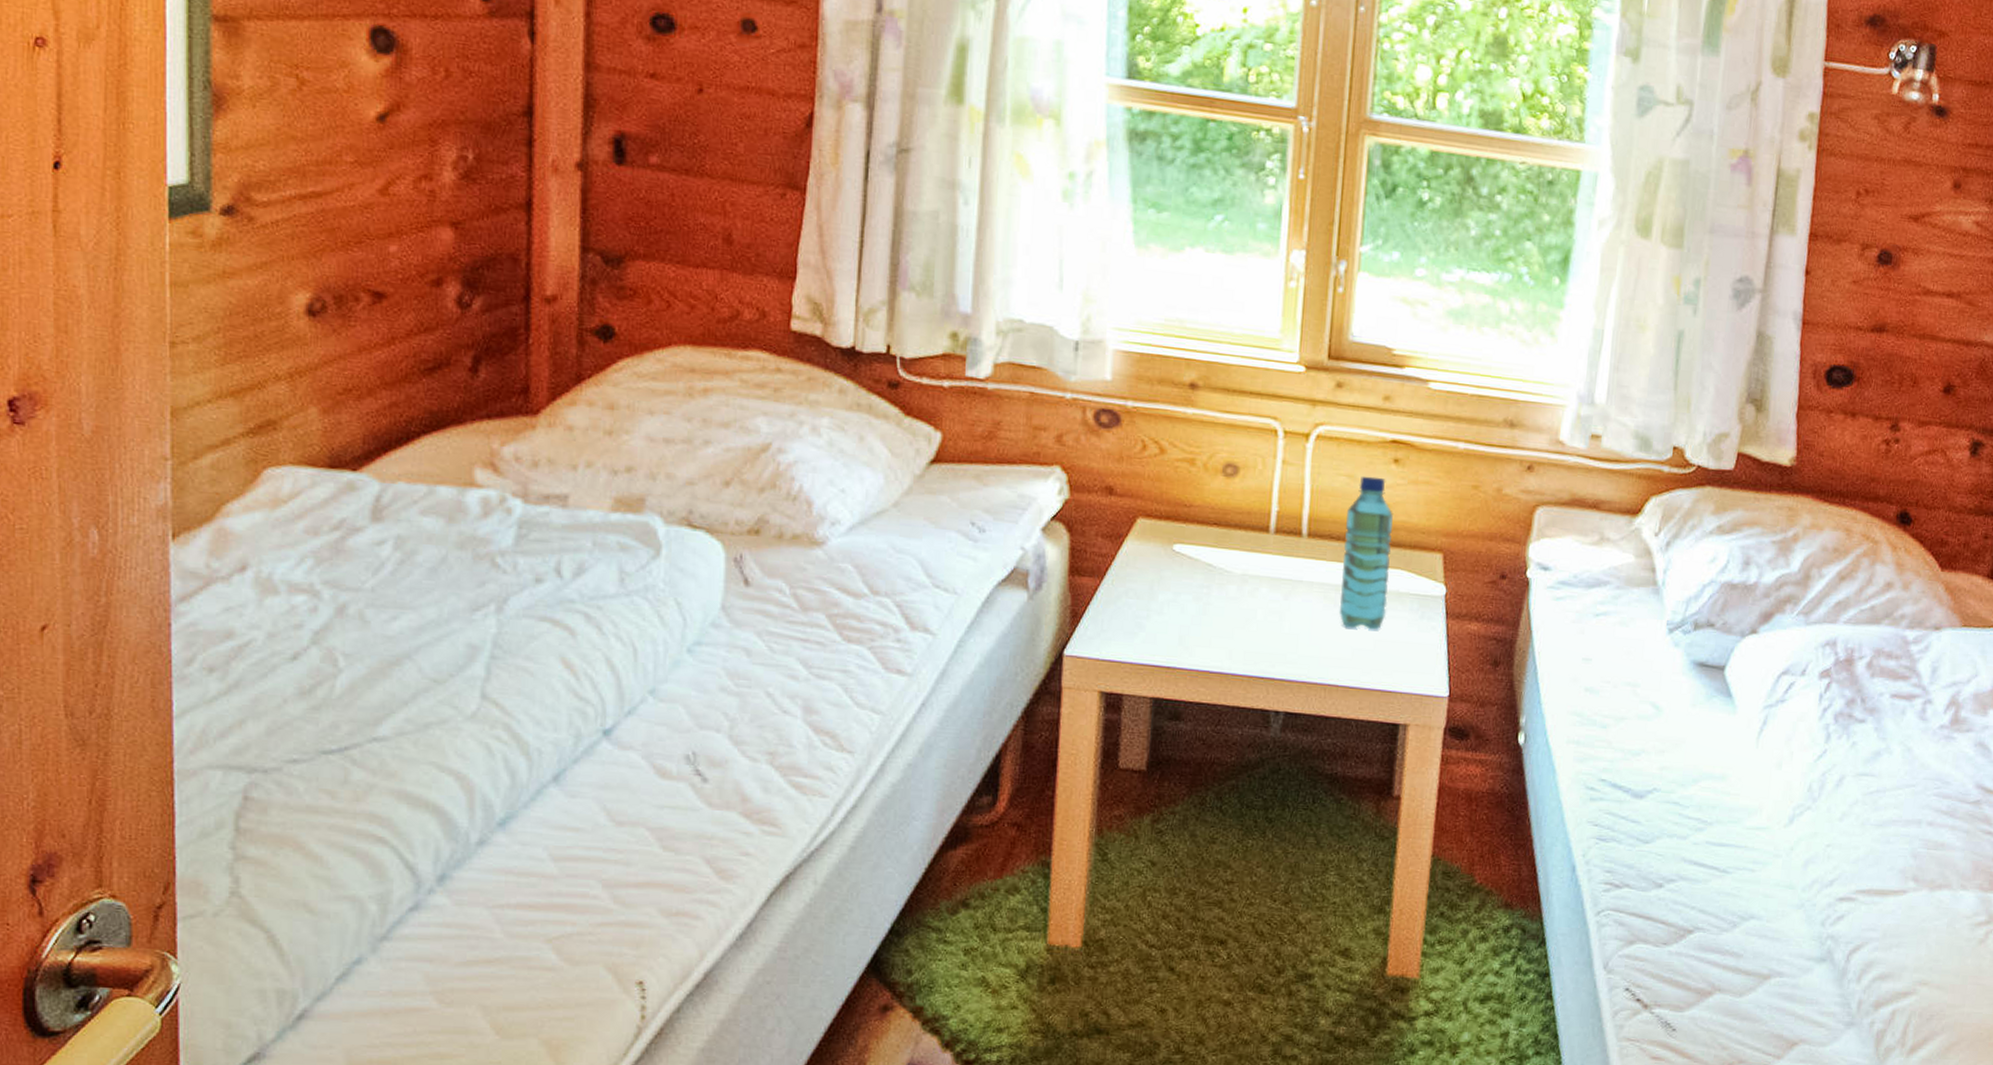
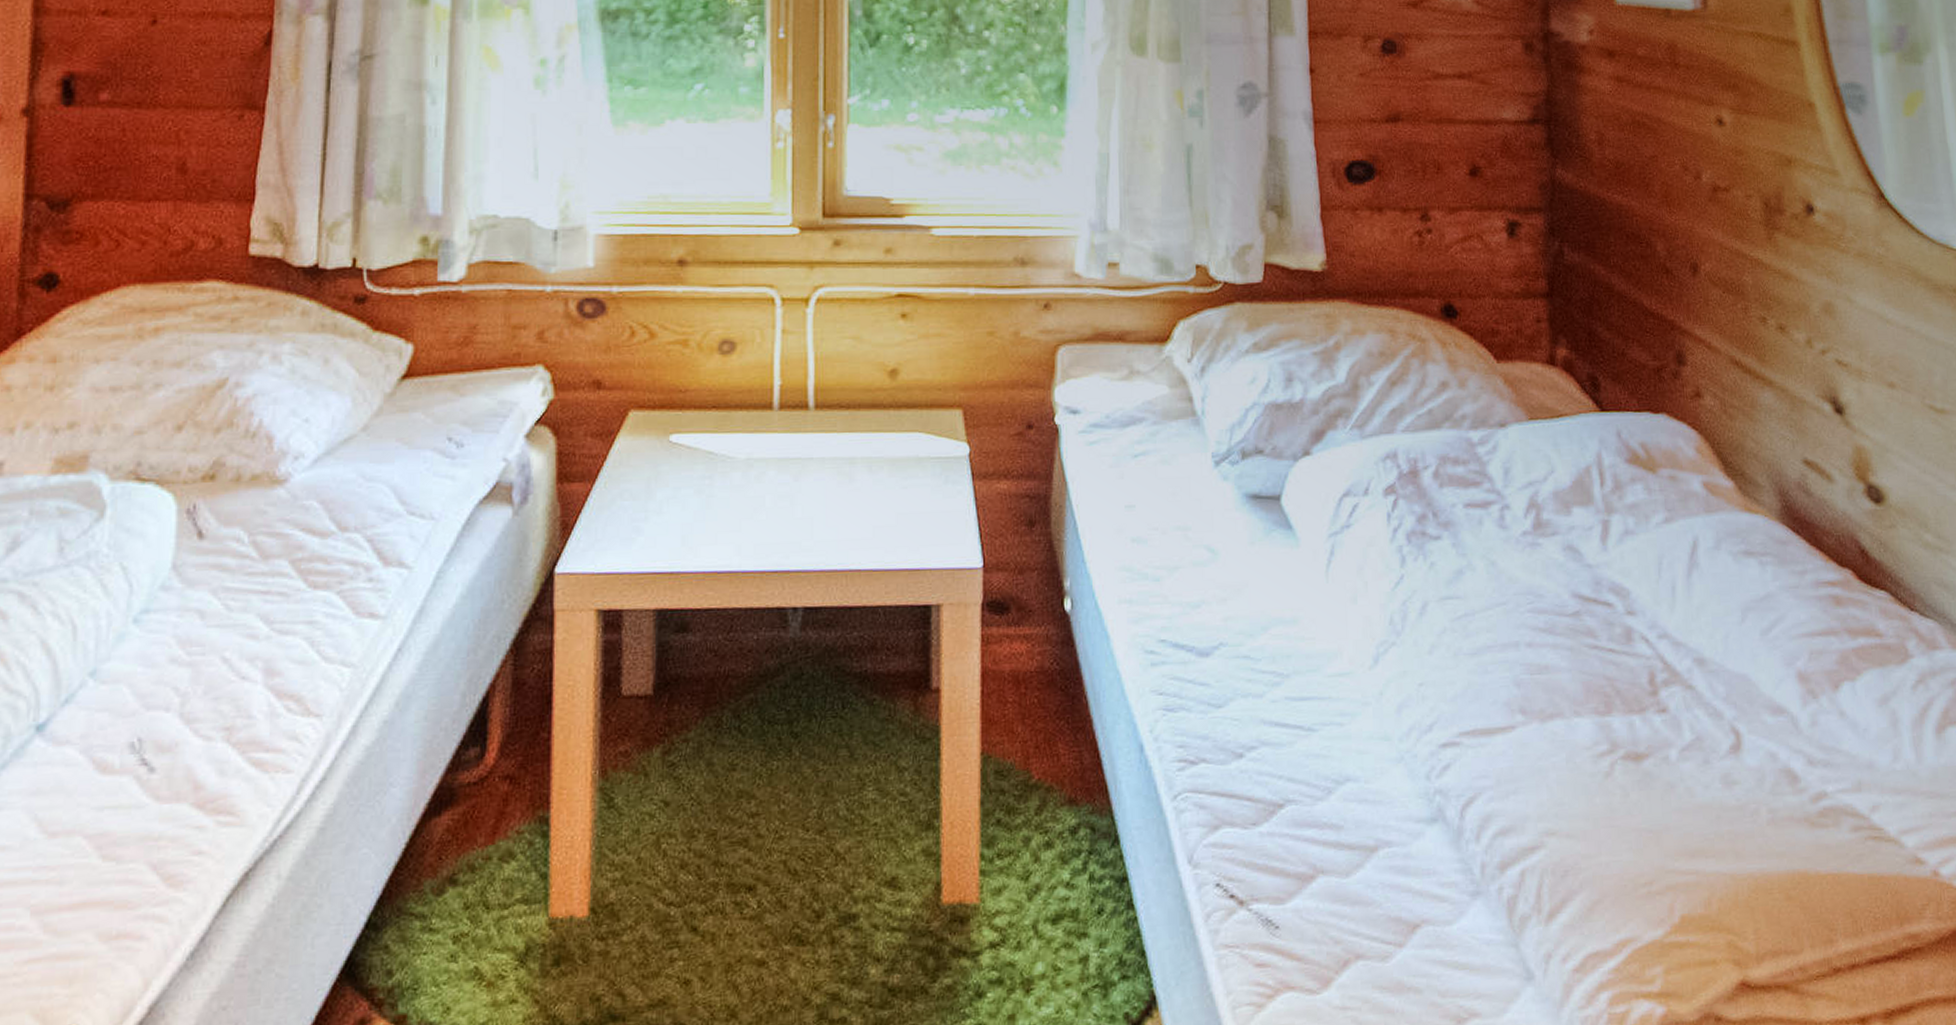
water bottle: present [1339,476,1393,630] -> none [854,335,907,504]

